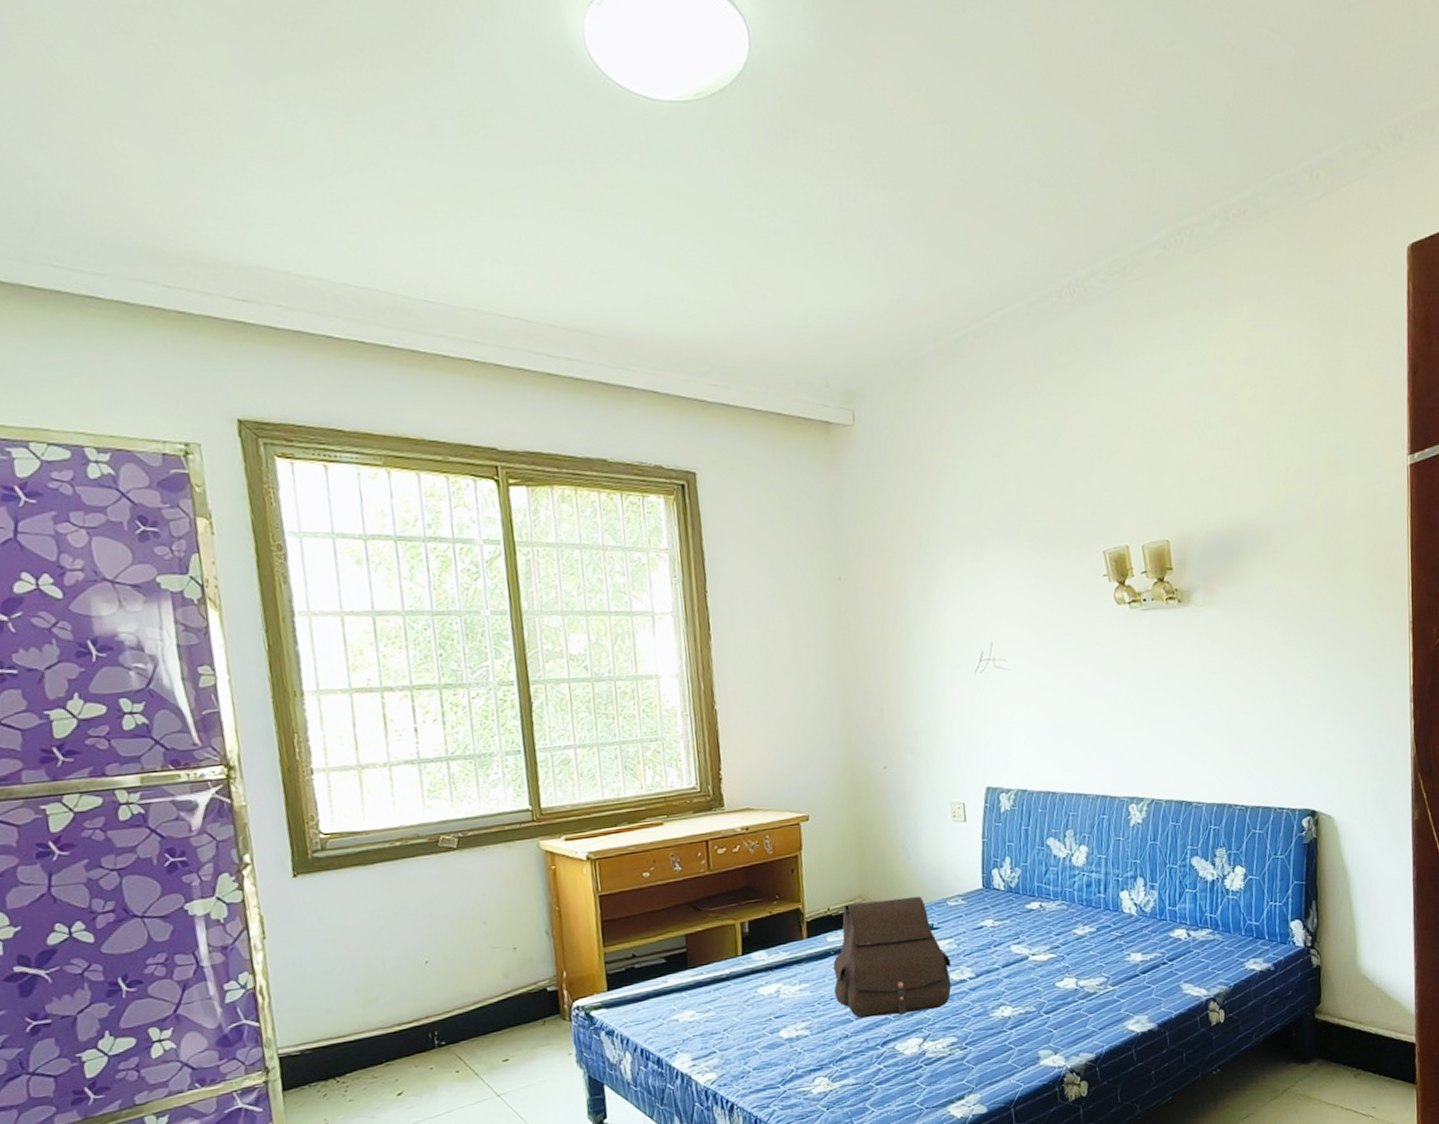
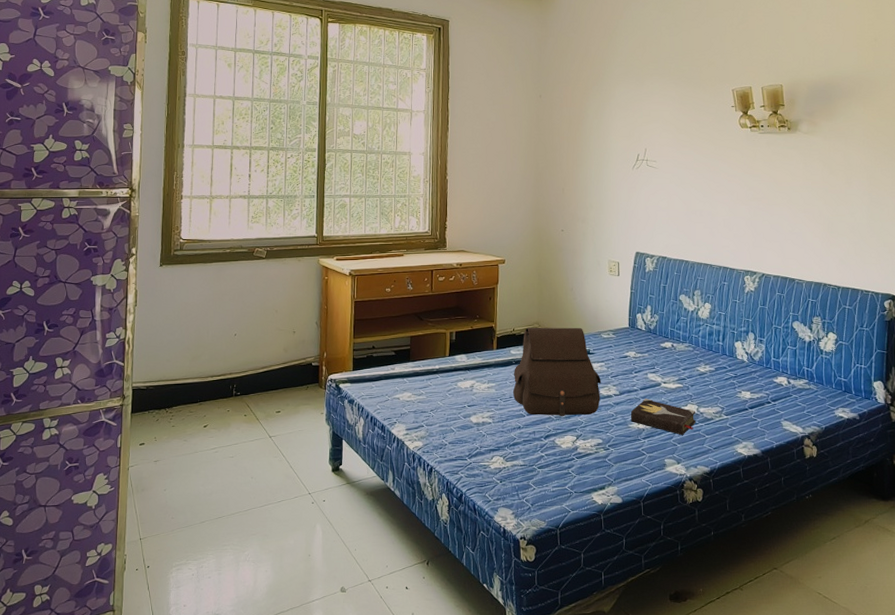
hardback book: none [992,977,1076,1018] -> present [631,399,696,435]

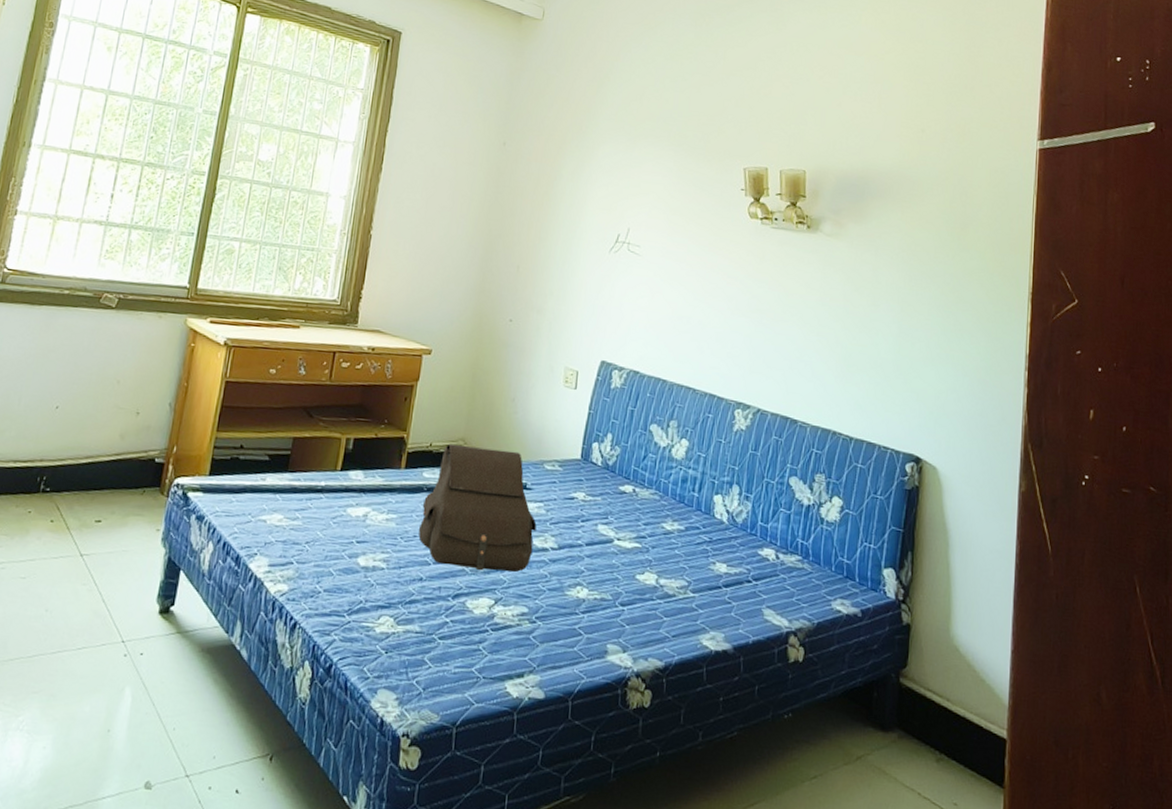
hardback book: present [631,399,696,435] -> none [569,558,655,613]

